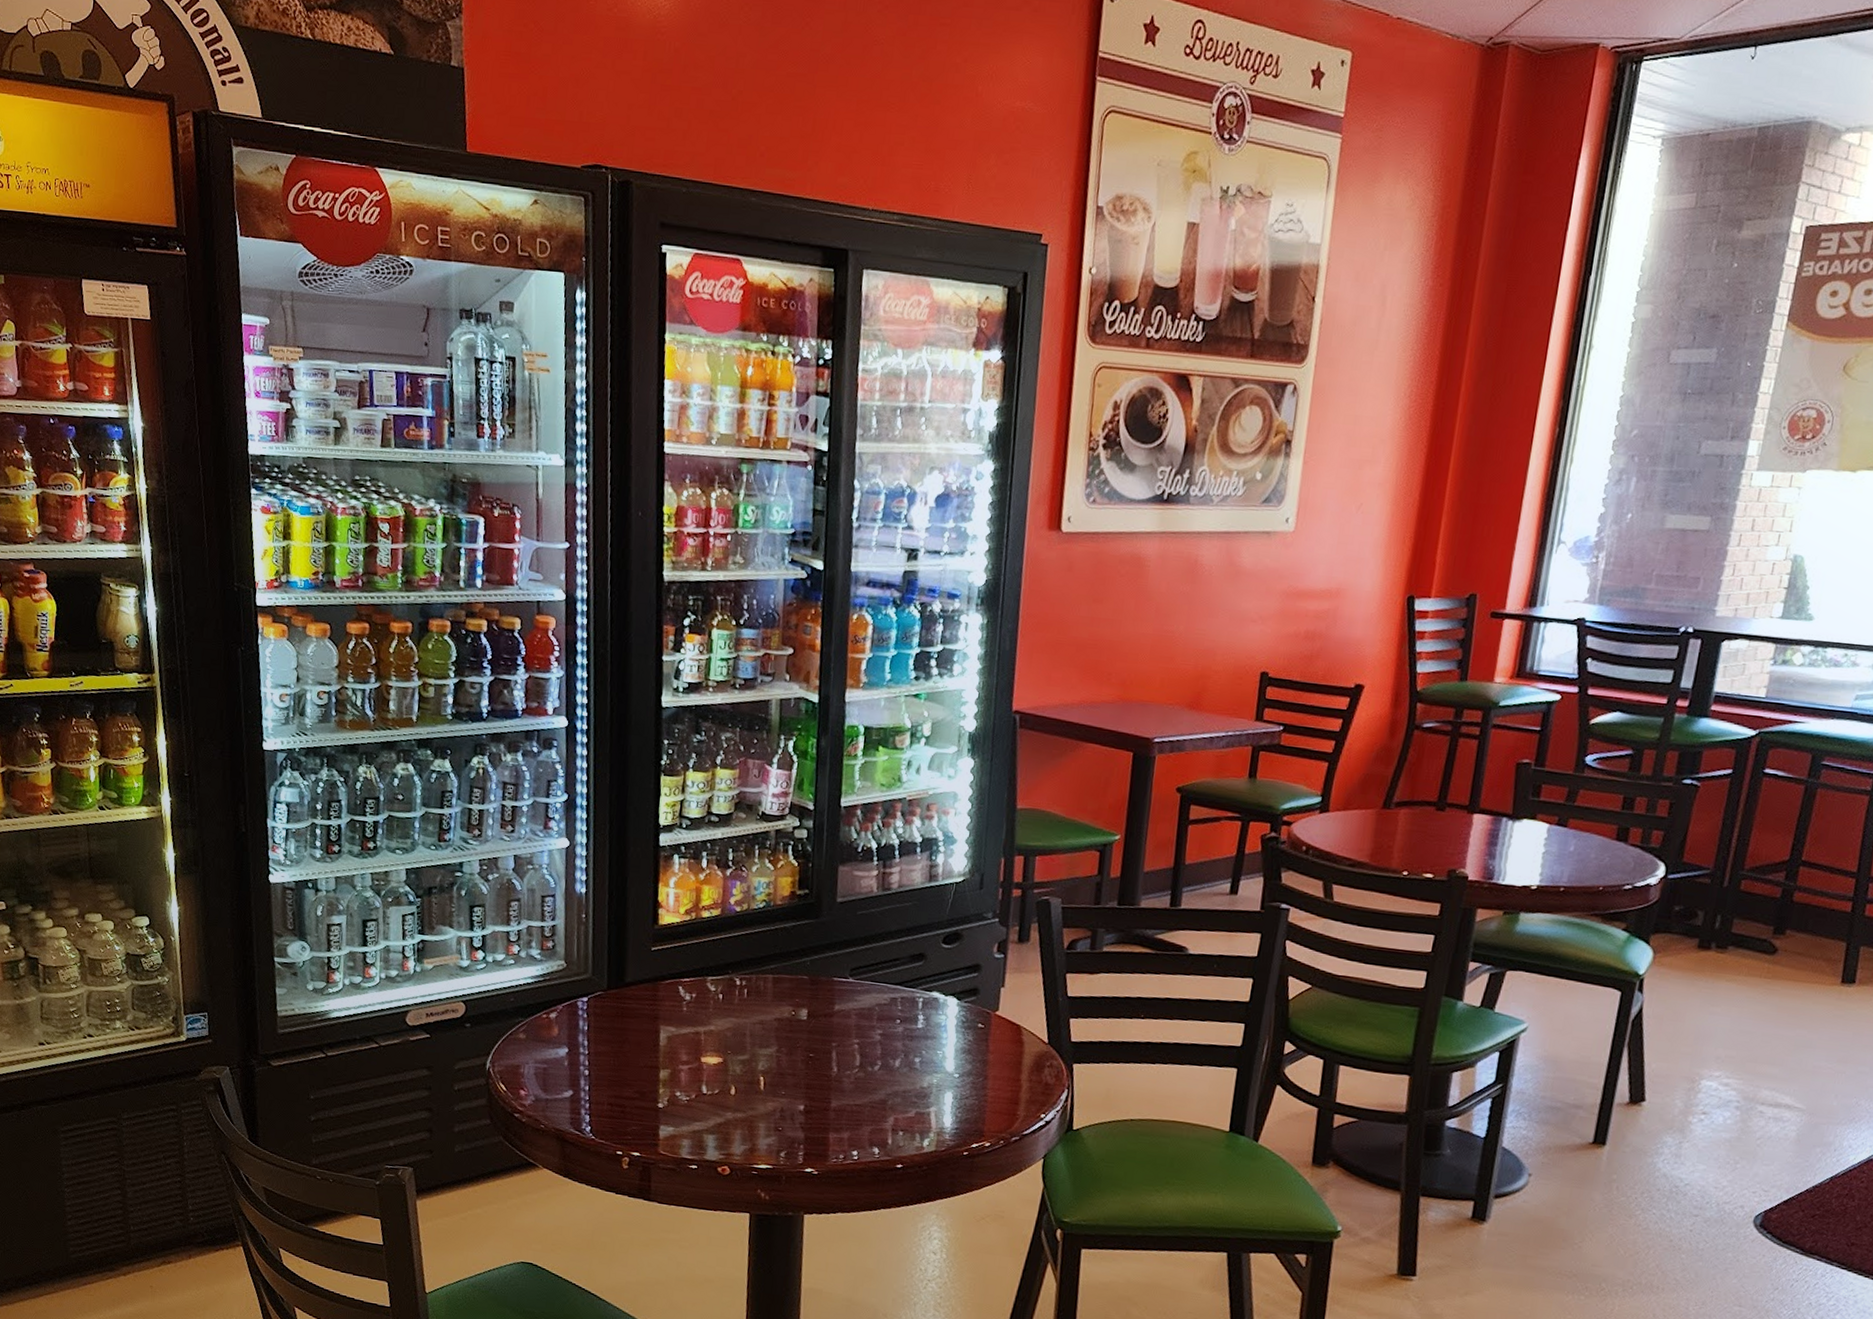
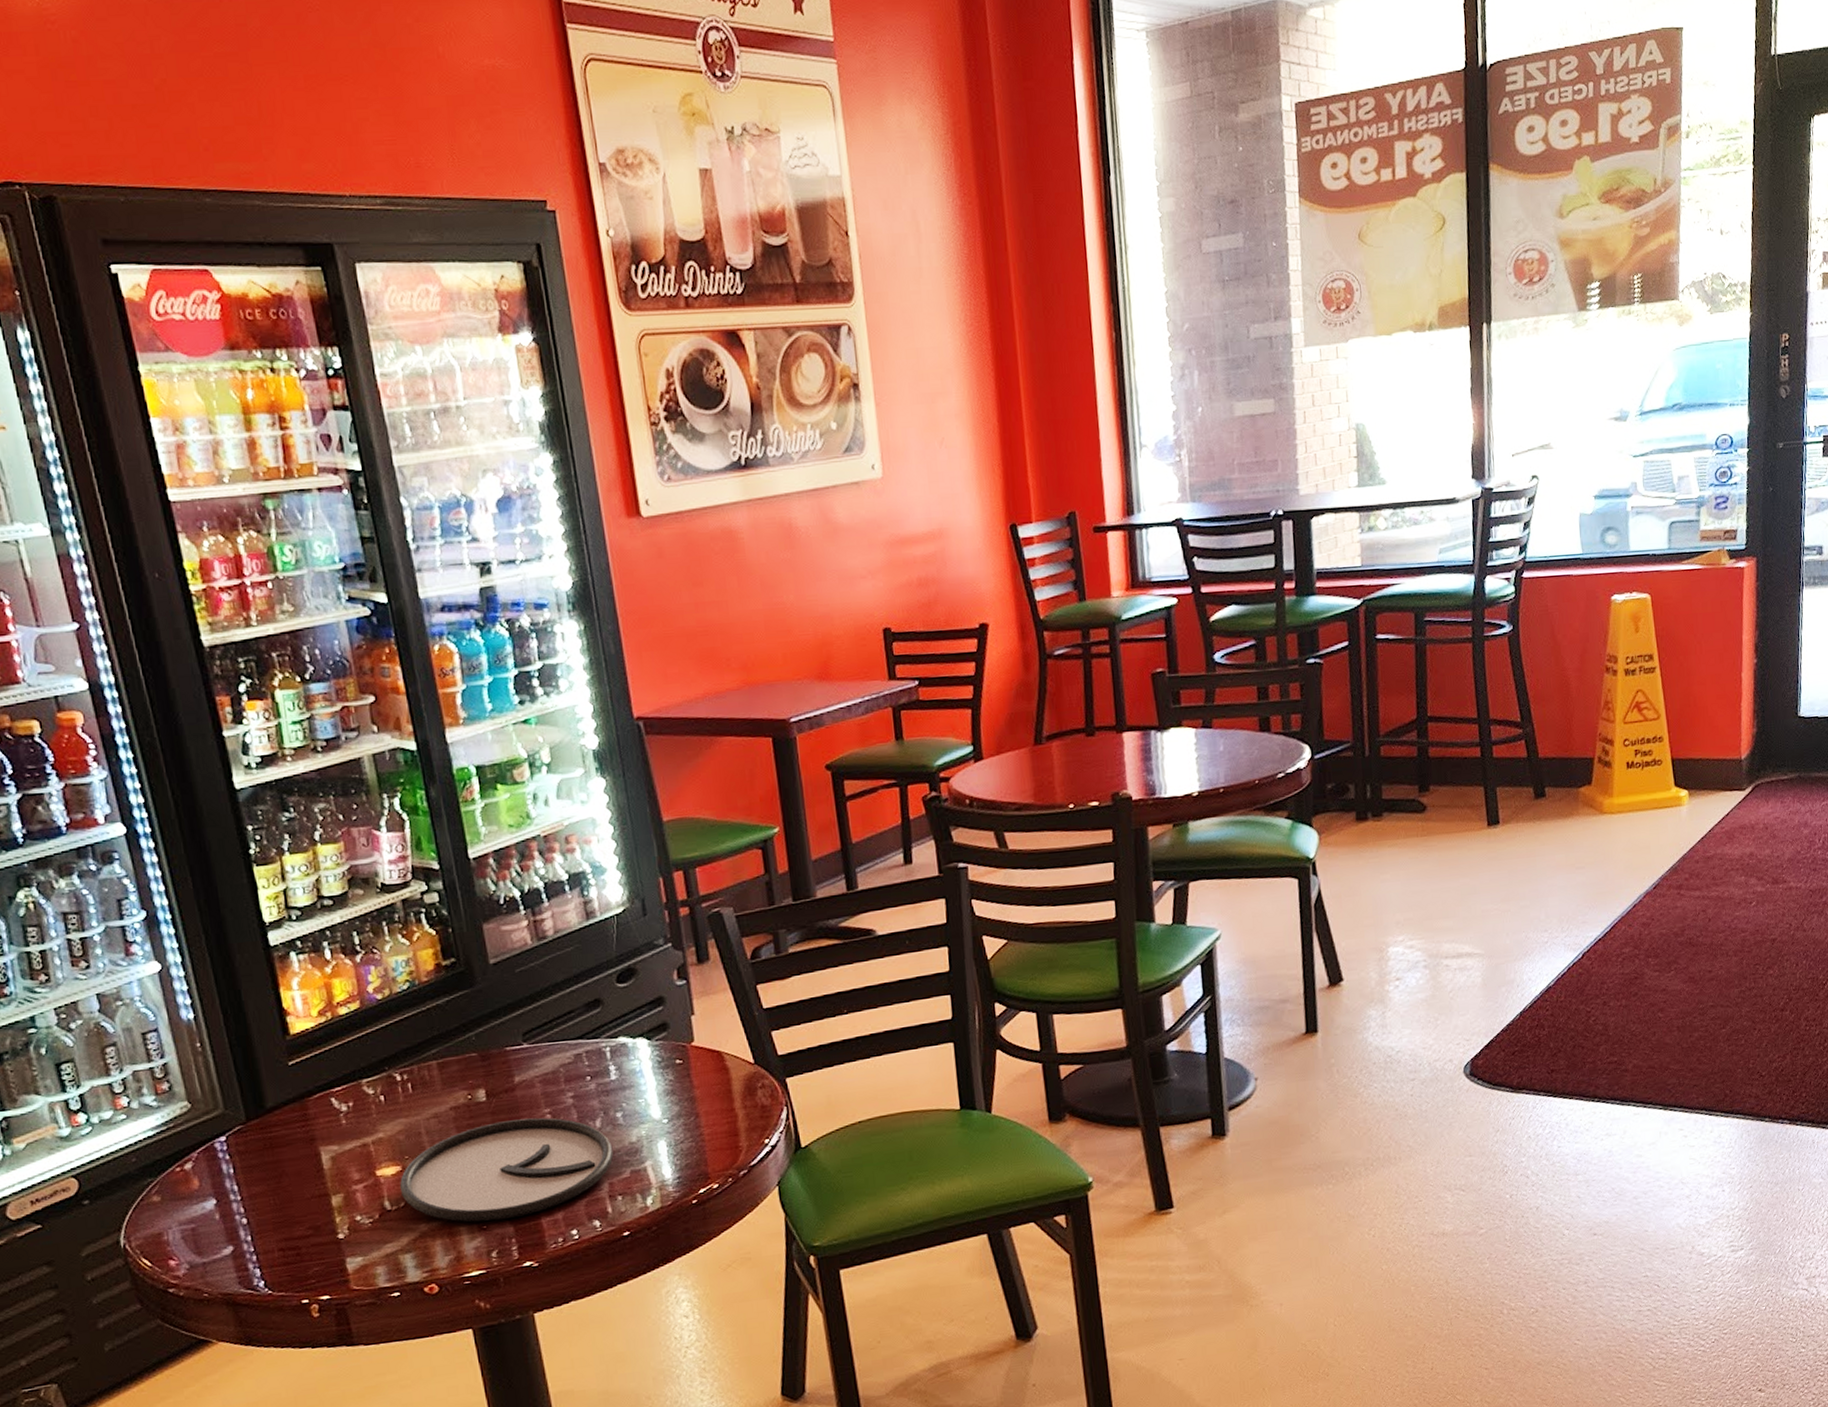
plate: none [717,1040,905,1128] -> present [399,1117,614,1222]

